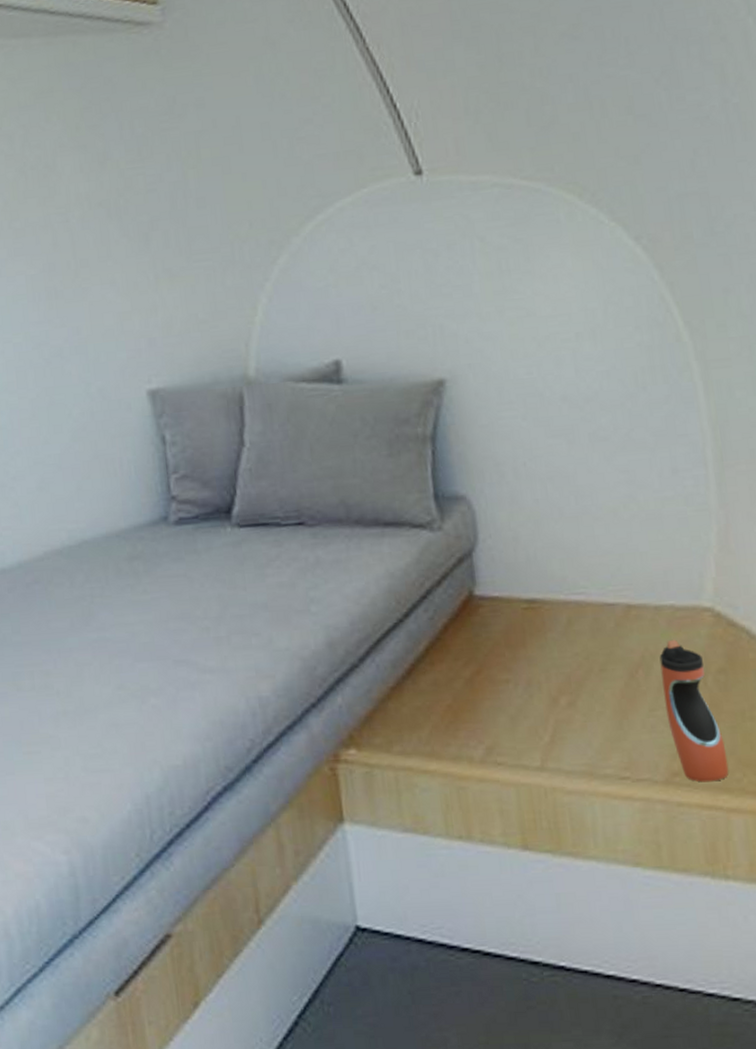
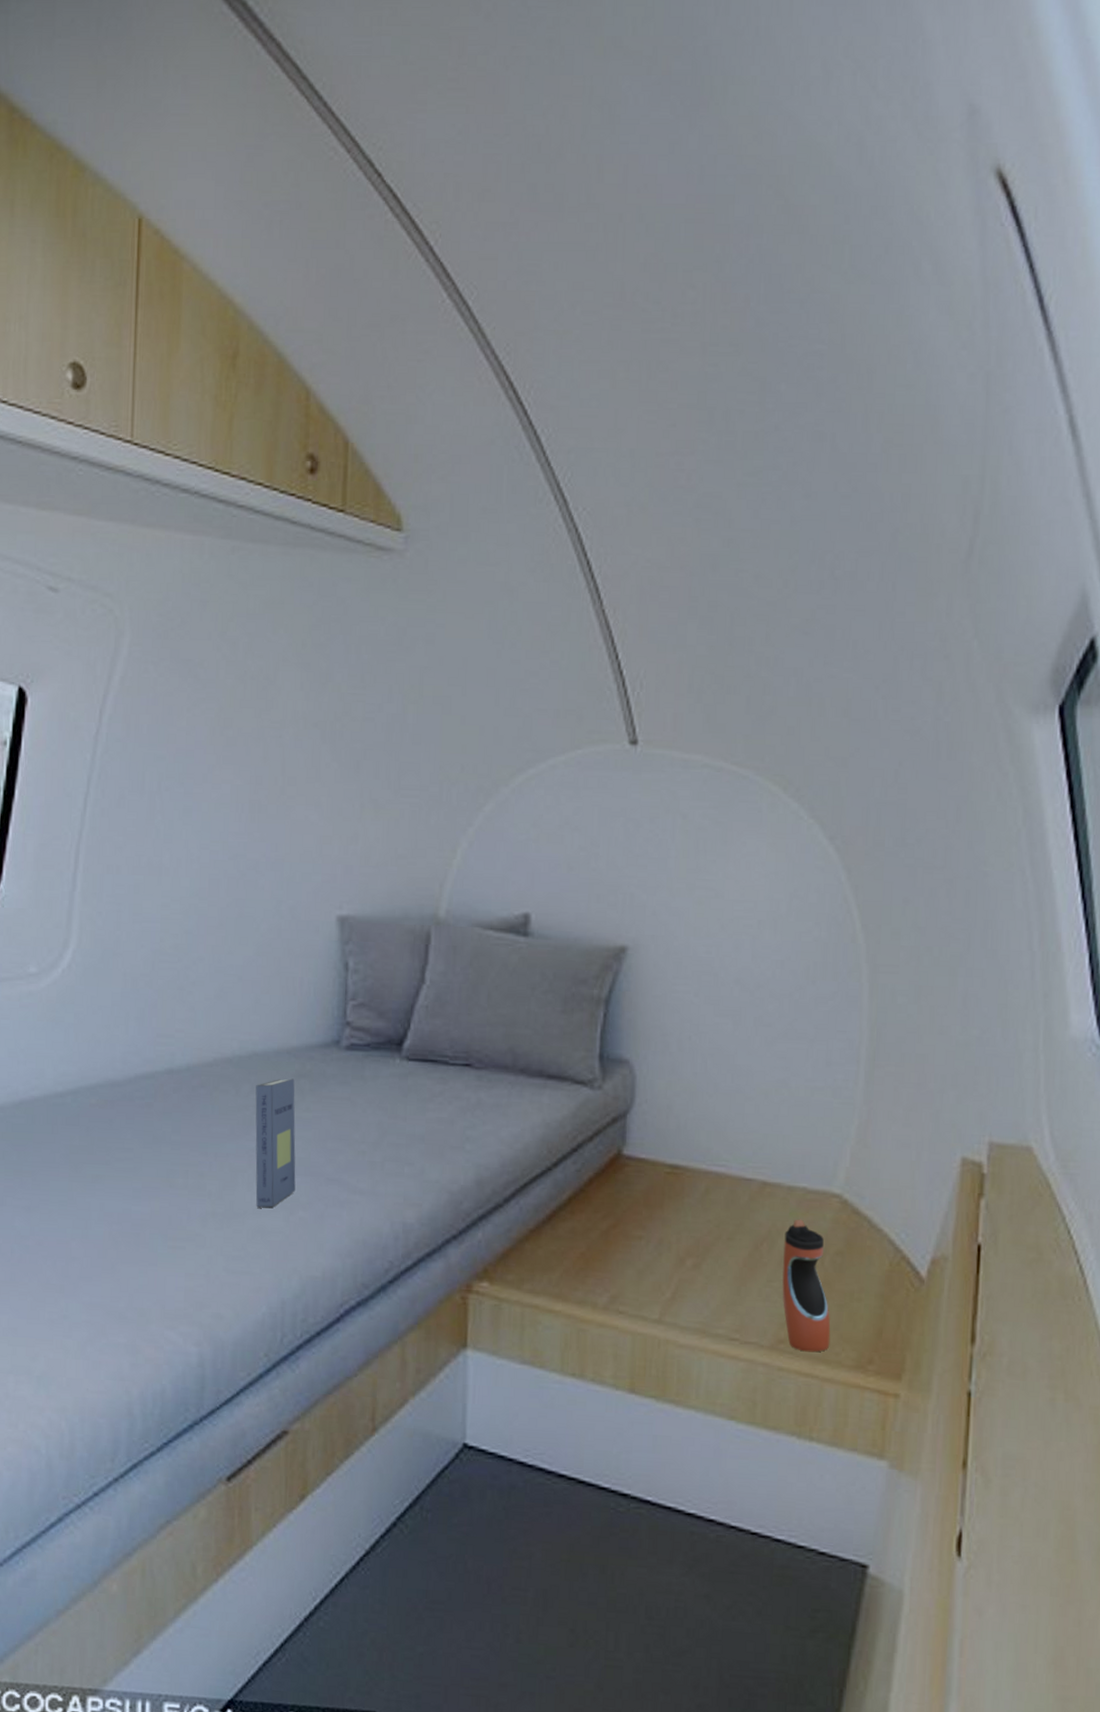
book: none [89,562,144,701] -> present [255,1078,296,1208]

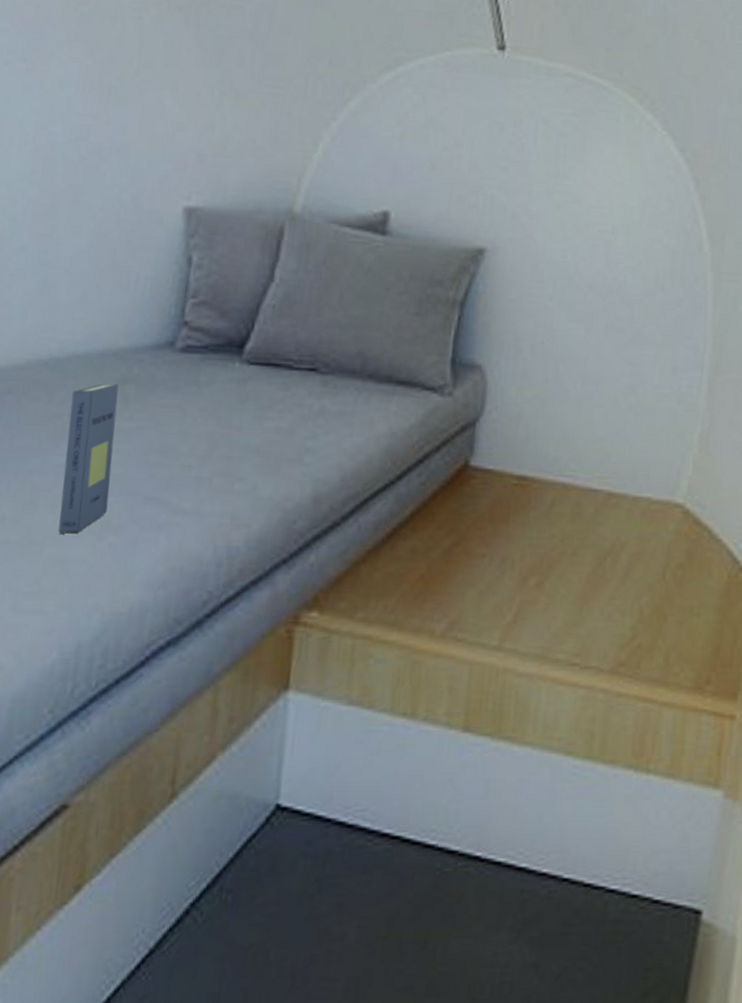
water bottle: present [782,1219,831,1352] -> none [623,531,671,675]

